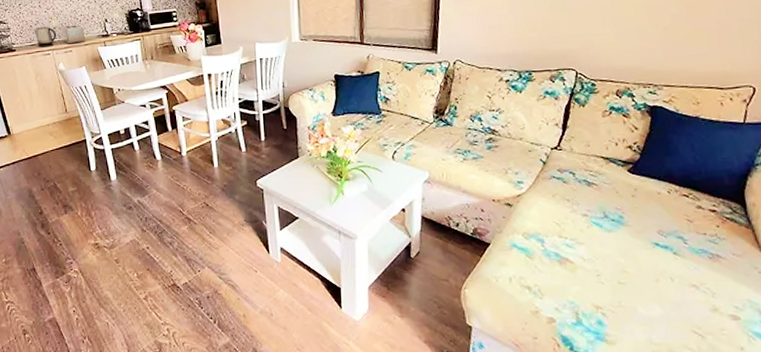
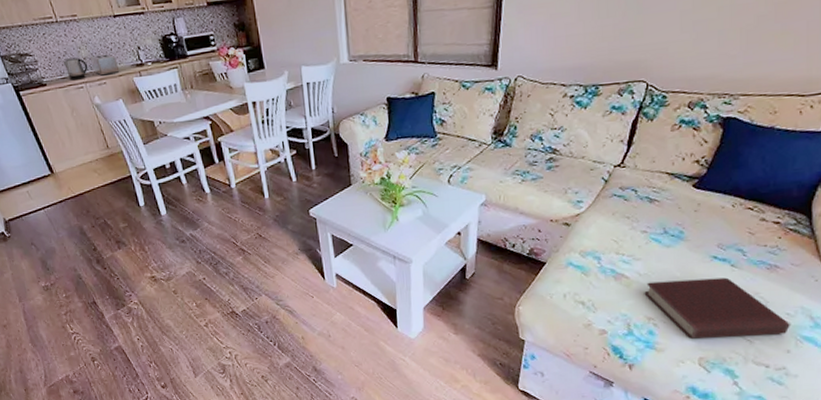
book: none [589,266,740,331] -> present [644,277,790,339]

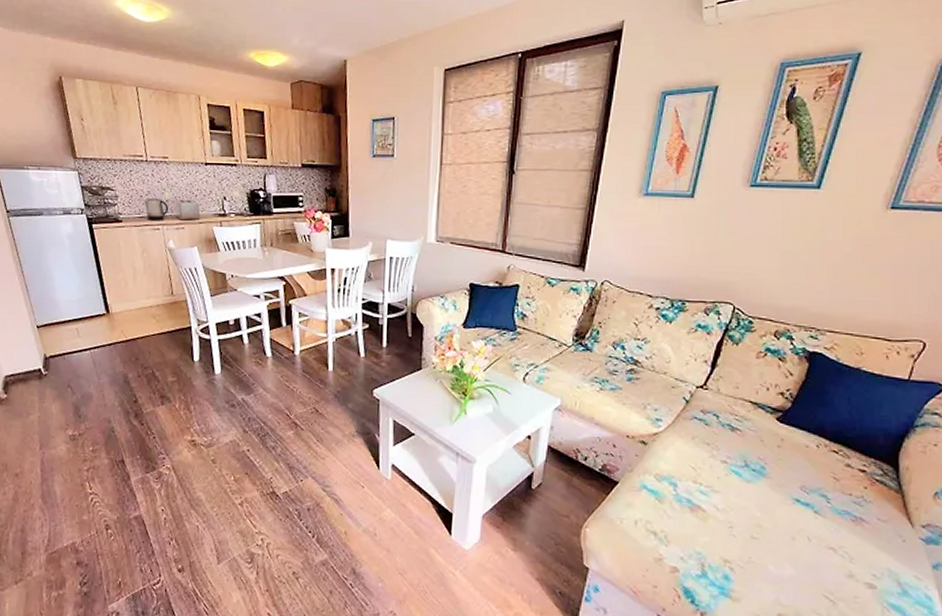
book: present [644,277,790,339] -> none [721,519,876,598]

